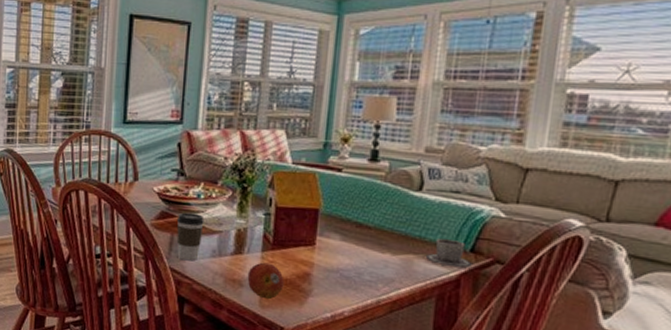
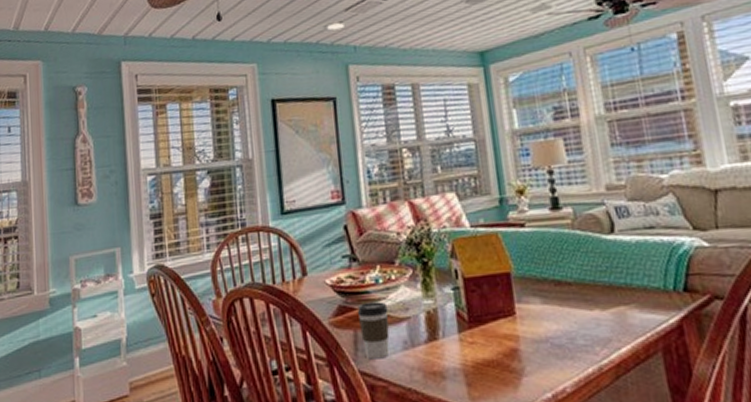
fruit: present [247,262,284,300] -> none [448,344,492,390]
cup: present [425,239,472,268] -> none [637,281,691,313]

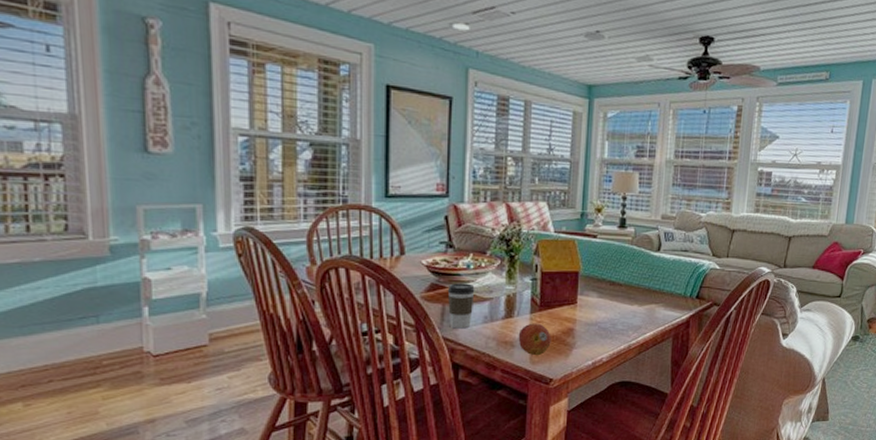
fruit: none [448,344,492,390] -> present [518,323,551,356]

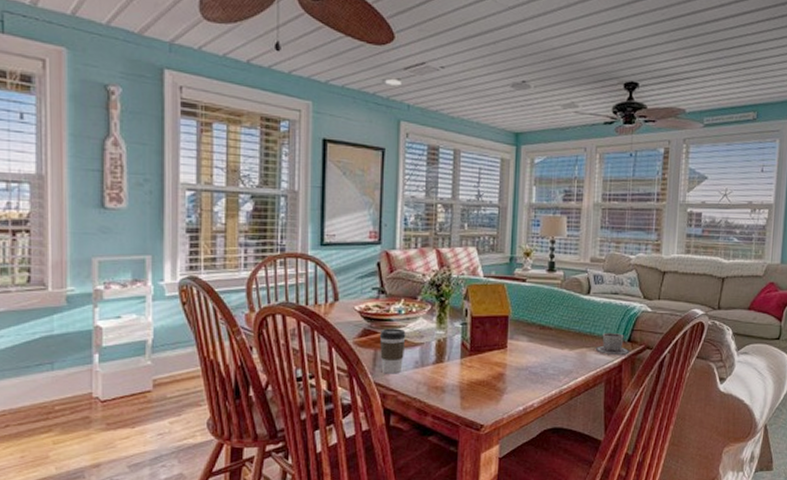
fruit: present [518,323,551,356] -> none [448,368,482,402]
cup: none [663,290,698,312] -> present [595,333,630,356]

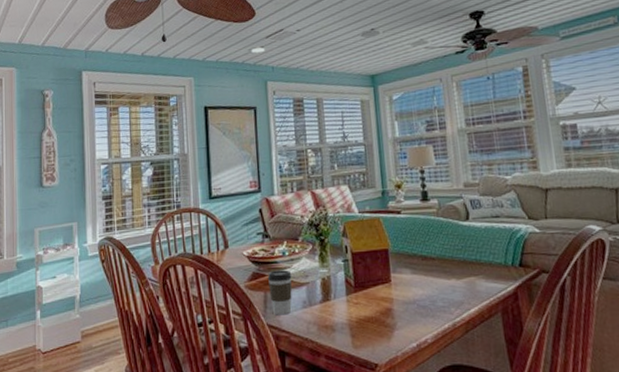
cup: present [595,333,630,356] -> none [484,258,524,283]

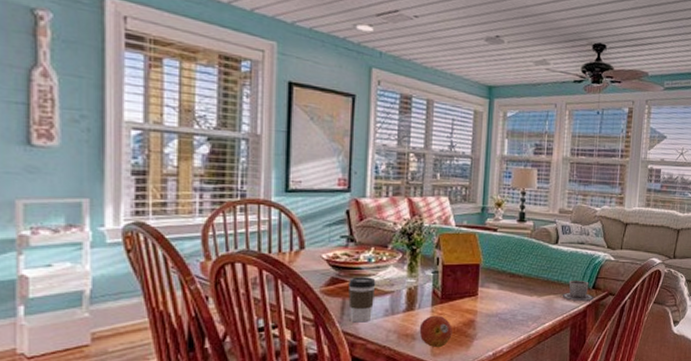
fruit: none [337,305,371,340] -> present [419,315,453,348]
cup: none [484,258,524,283] -> present [562,281,594,302]

